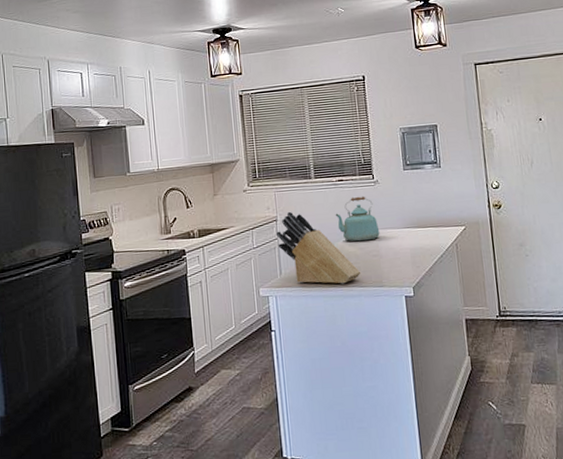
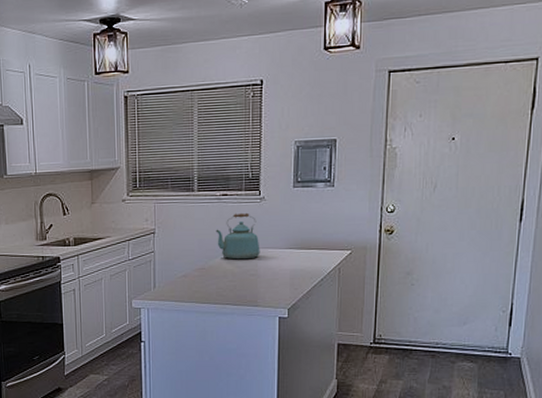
knife block: present [275,211,361,284] -> none [152,224,237,301]

